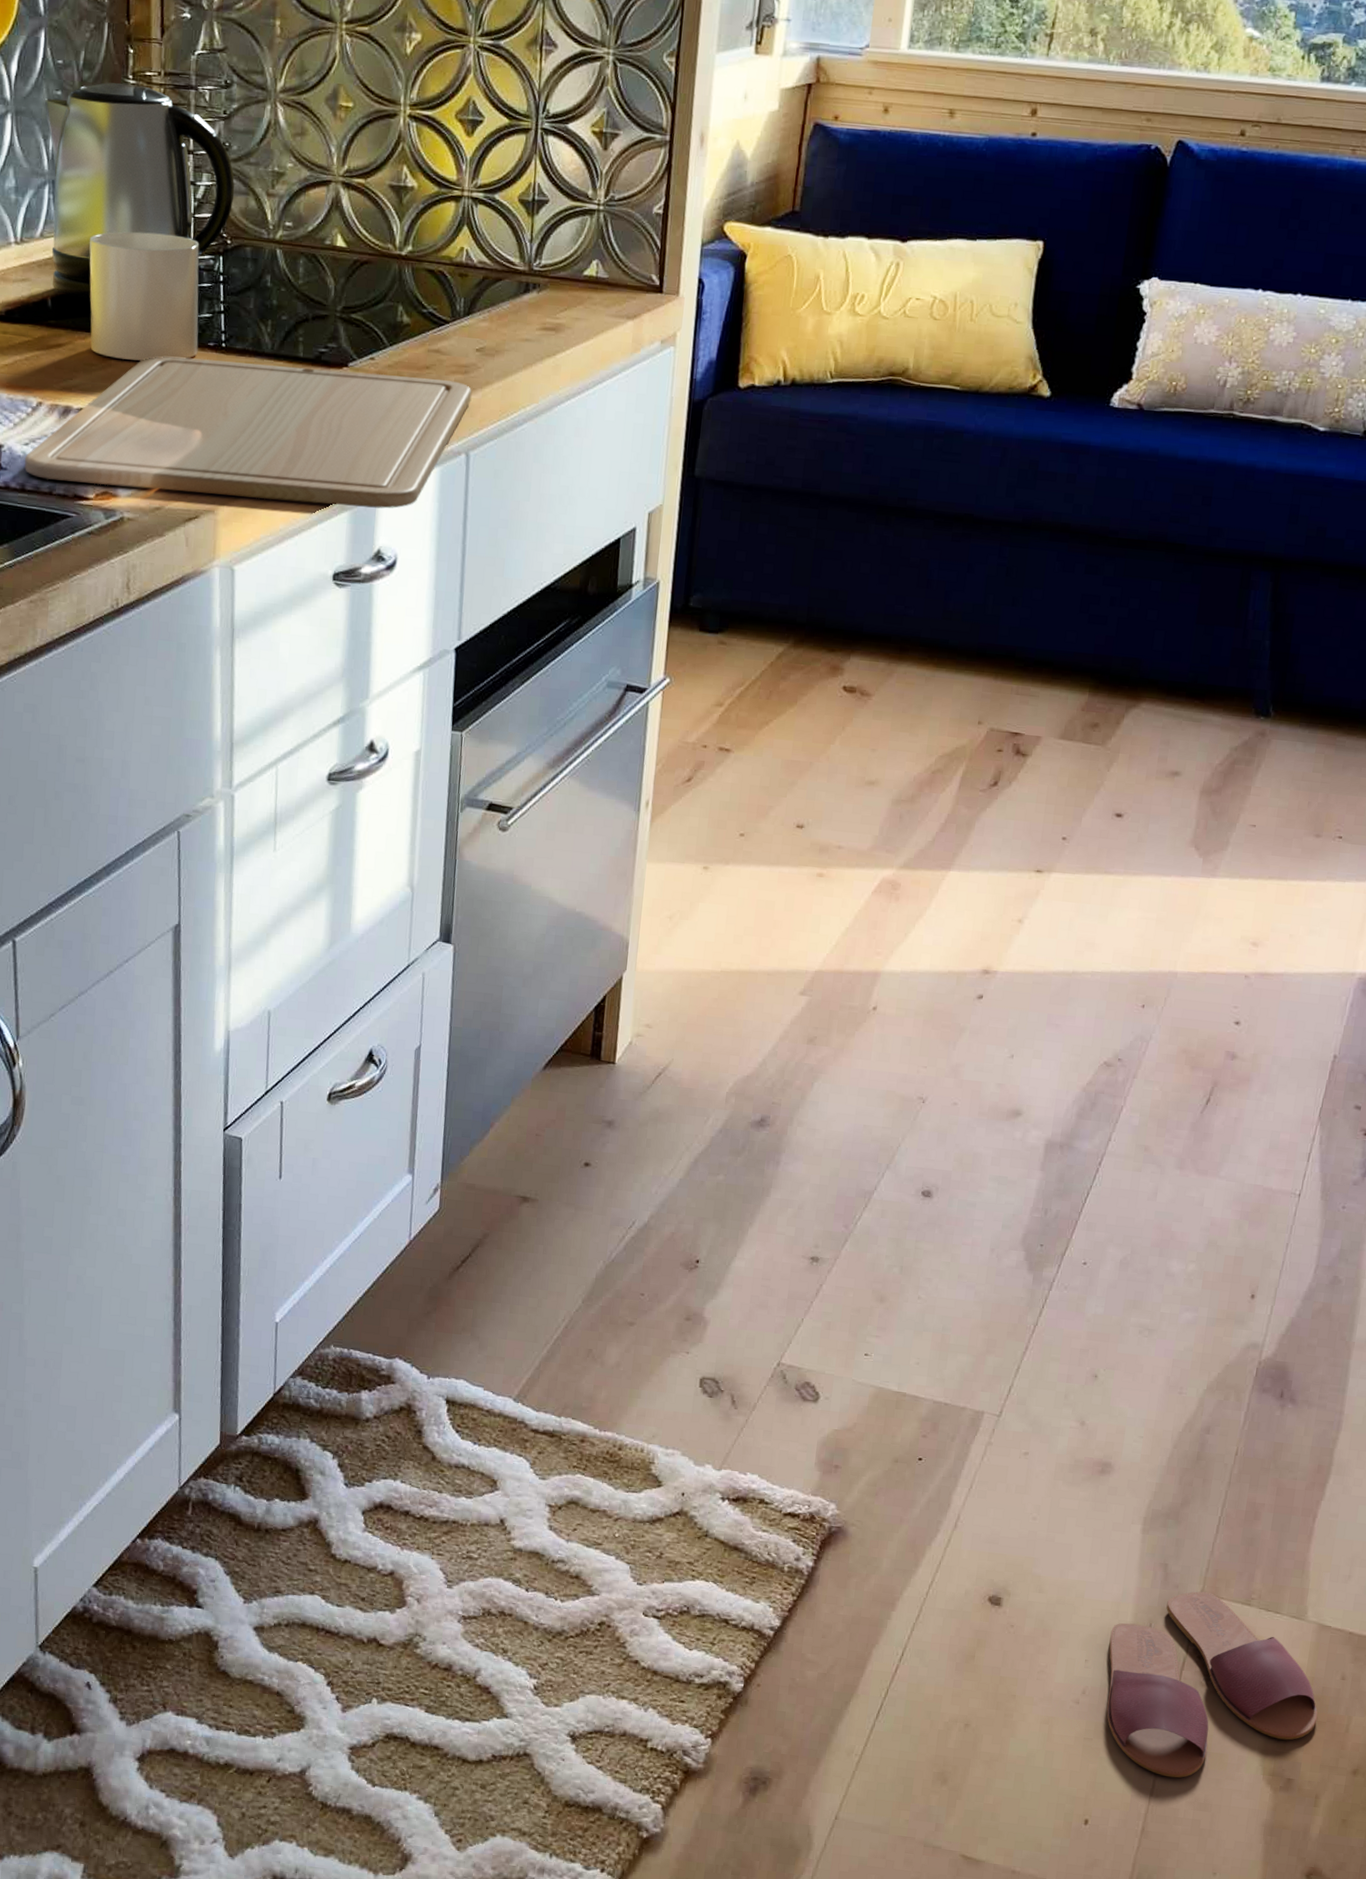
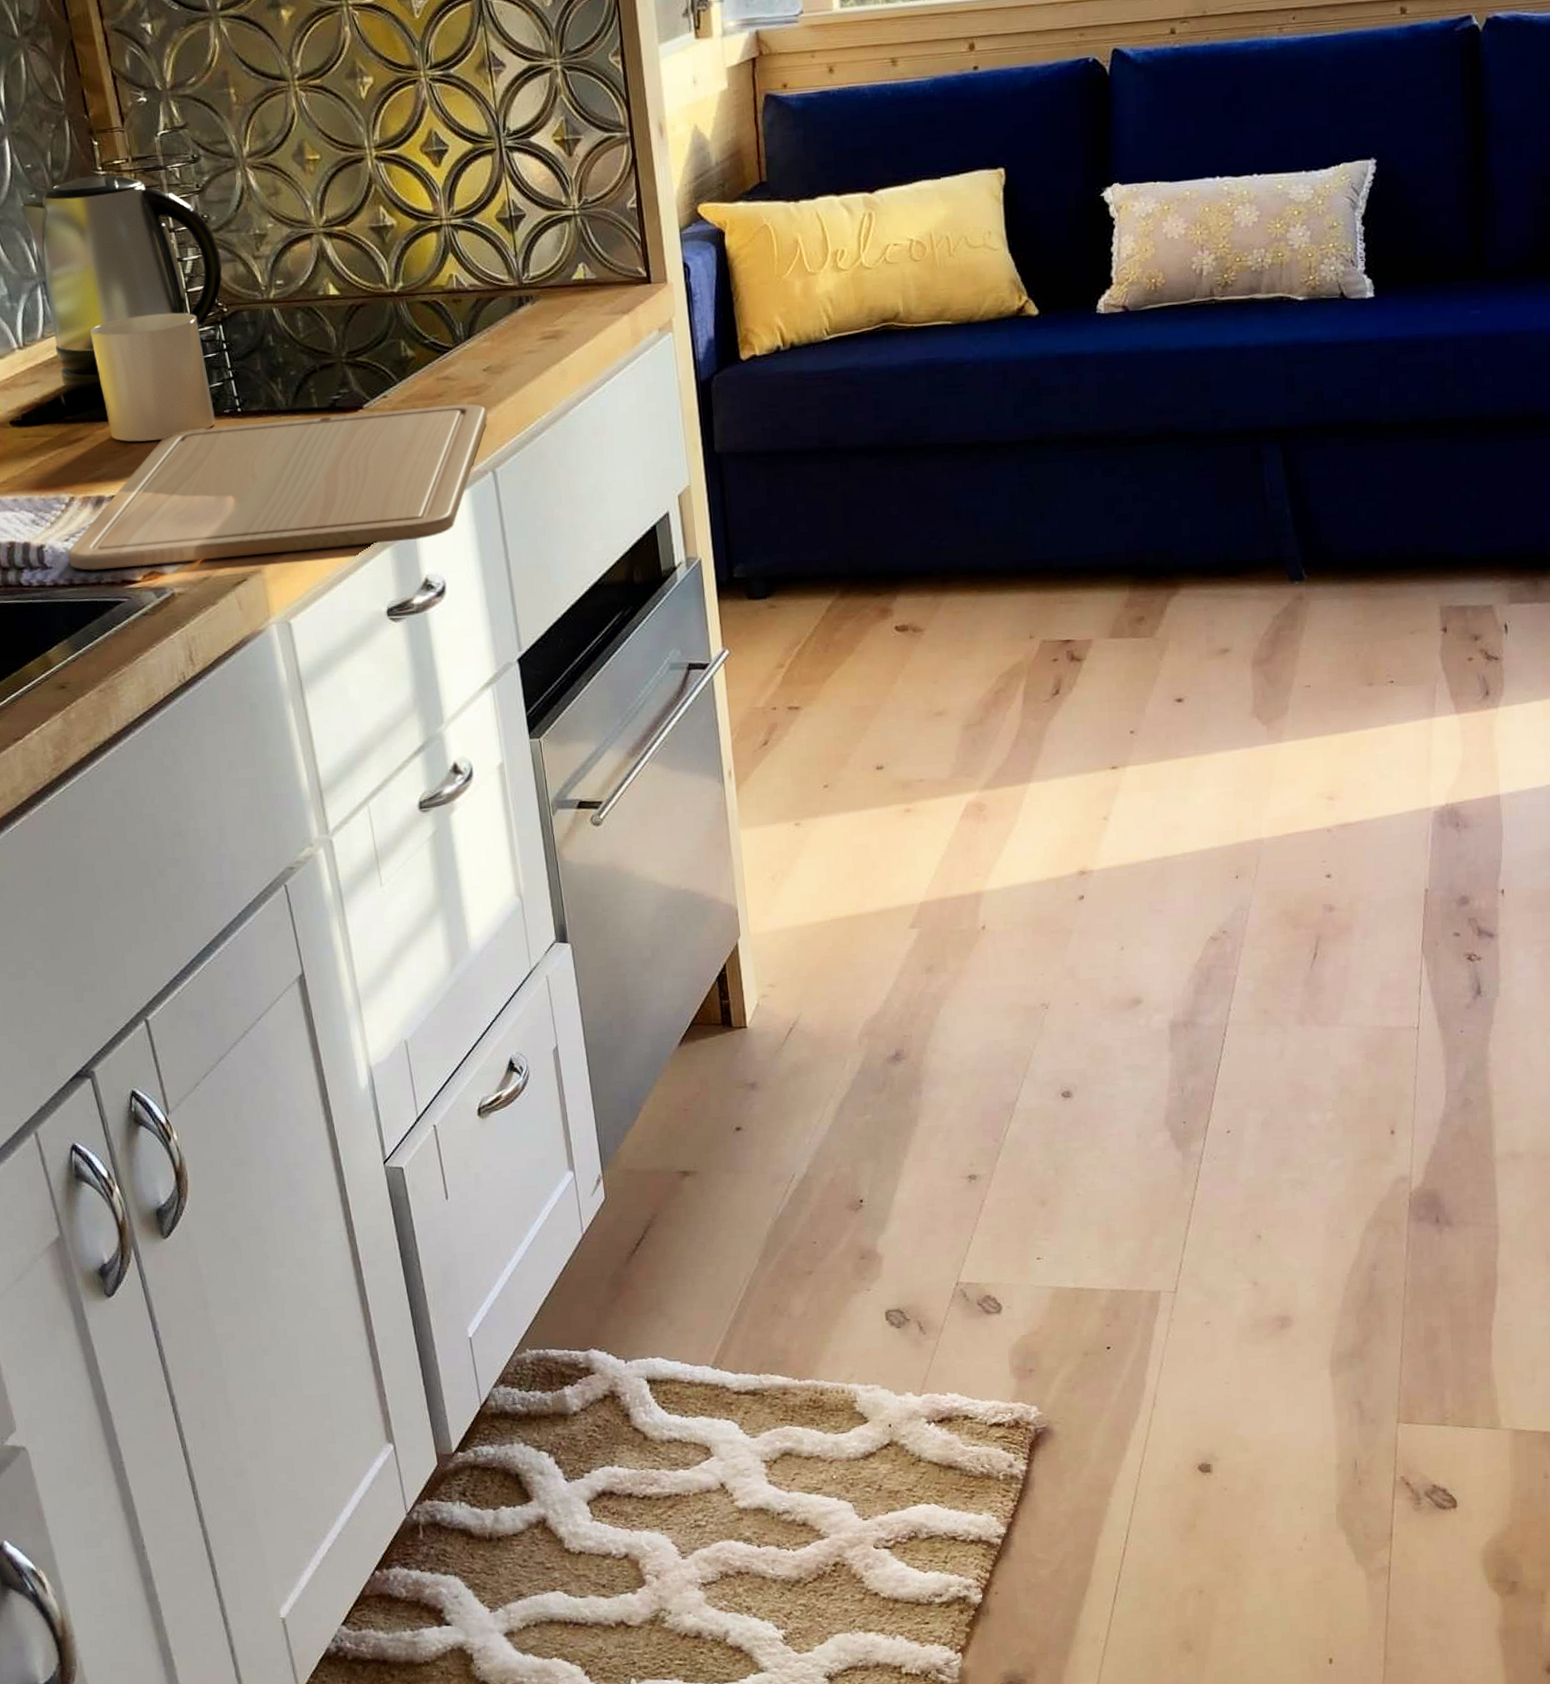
slippers: present [1106,1591,1318,1778] -> none [1319,1420,1529,1603]

